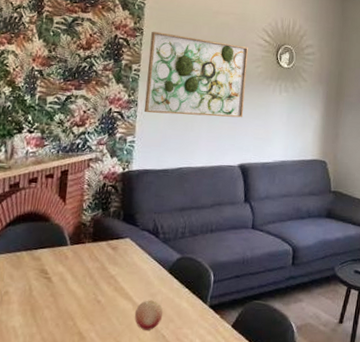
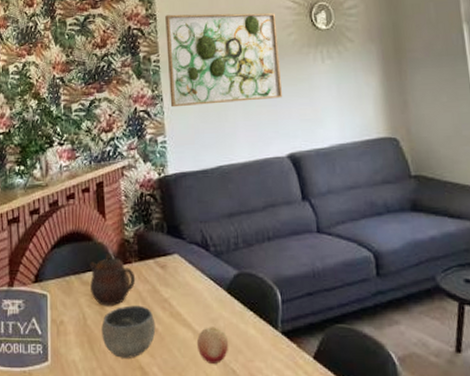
teapot: none [40,233,87,280] -> present [89,252,136,306]
bowl: none [45,280,100,325] -> present [101,305,156,358]

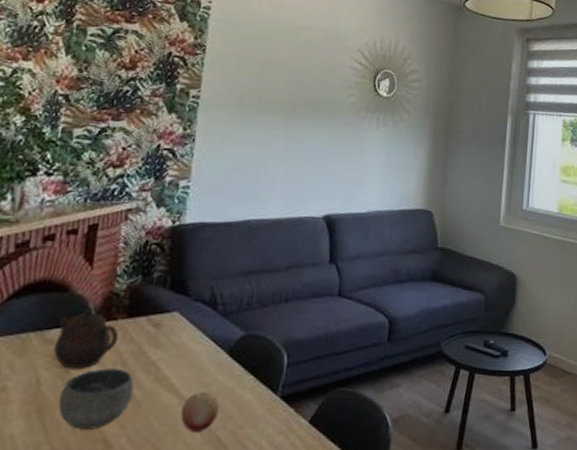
wall art: present [165,13,283,108] -> none [202,48,339,158]

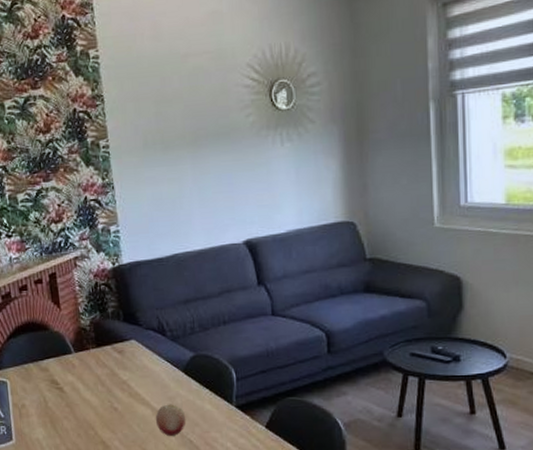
teapot: present [53,306,119,370] -> none [46,340,94,390]
bowl: present [58,368,134,429] -> none [62,388,116,435]

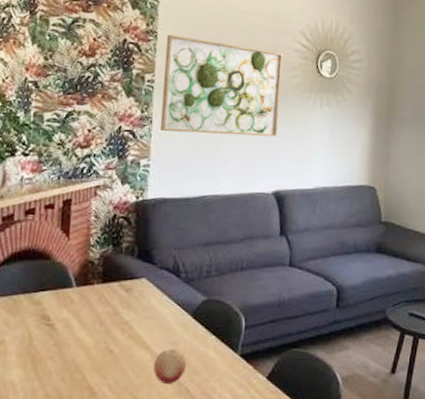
wall art: none [113,92,240,196] -> present [159,34,283,137]

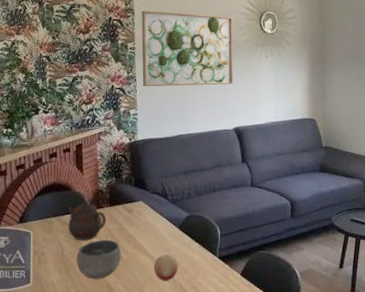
teapot: none [41,273,96,327] -> present [67,200,107,241]
bowl: none [48,327,112,379] -> present [77,240,121,279]

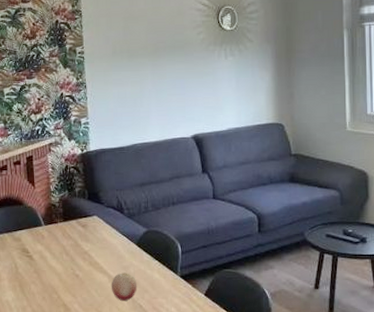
teapot: present [67,200,107,241] -> none [20,214,61,258]
bowl: present [77,240,121,279] -> none [31,257,77,298]
wall art: present [142,10,234,87] -> none [90,11,191,94]

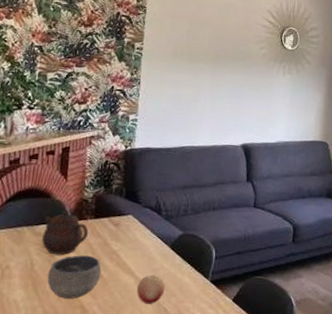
teapot: none [20,214,61,258] -> present [42,209,89,255]
bowl: none [31,257,77,298] -> present [47,255,102,299]

